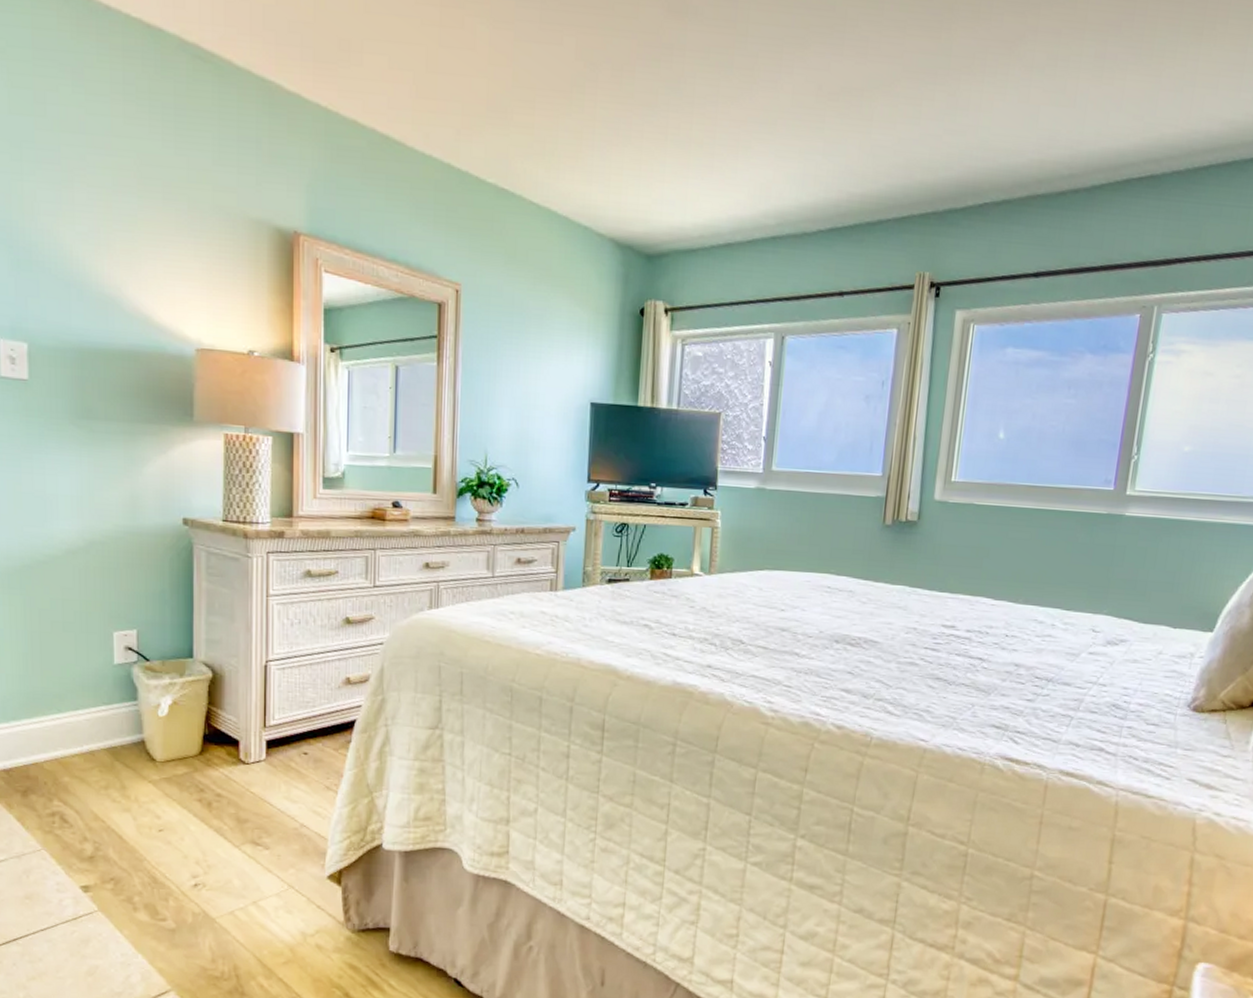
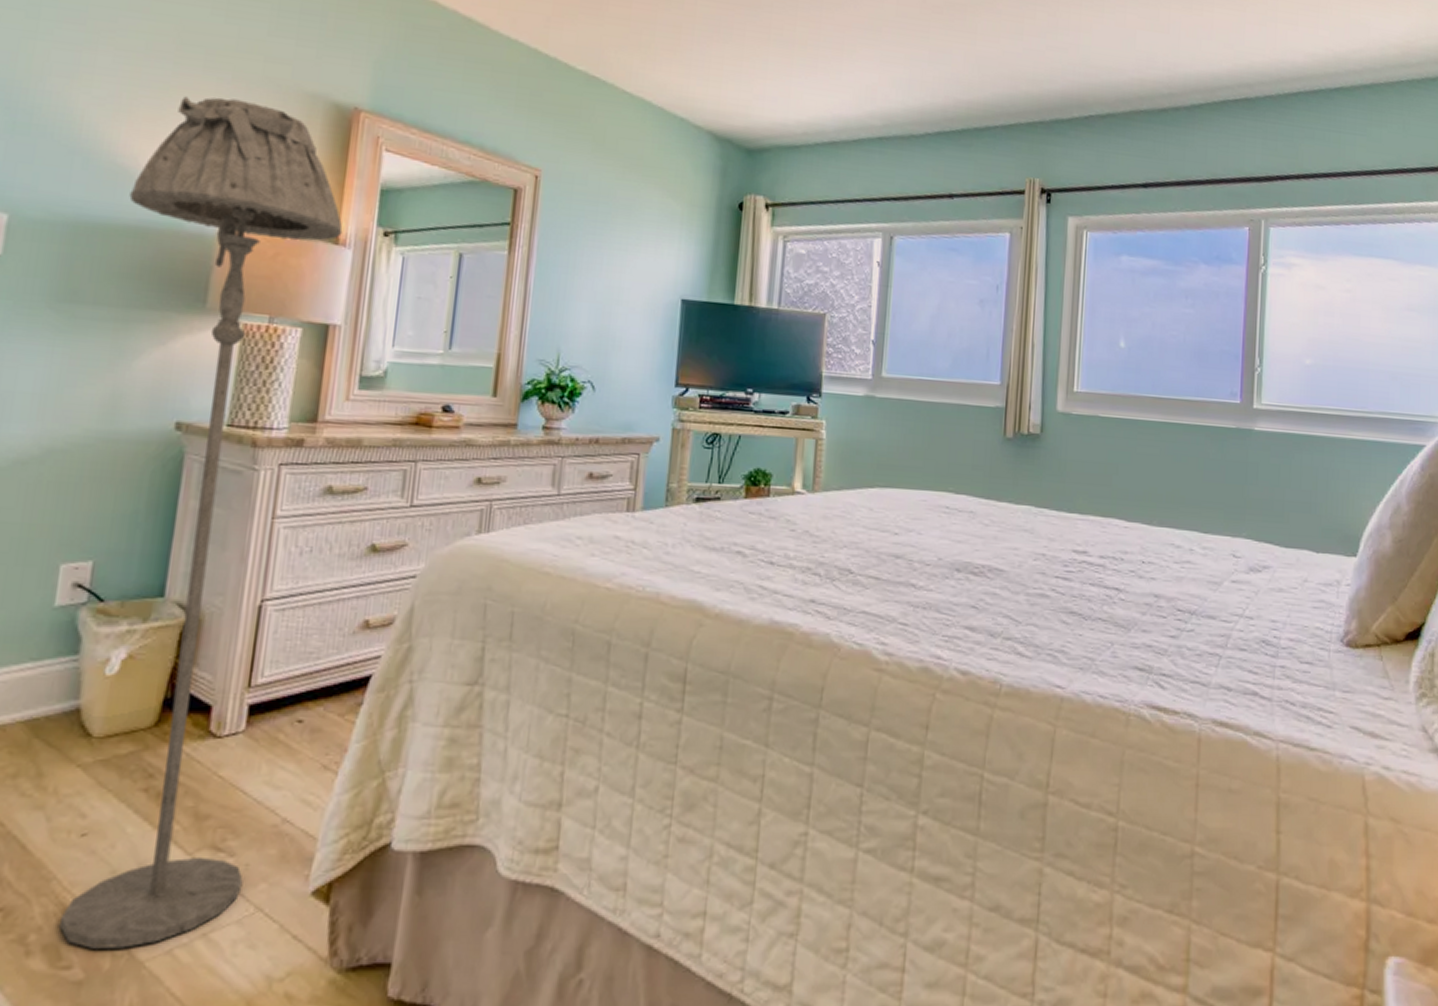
floor lamp: none [119,227,296,909] -> present [58,96,343,949]

